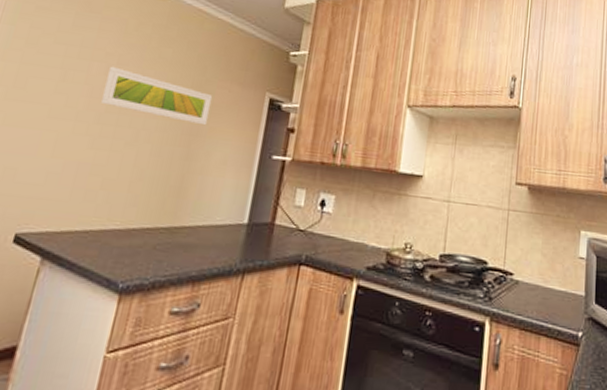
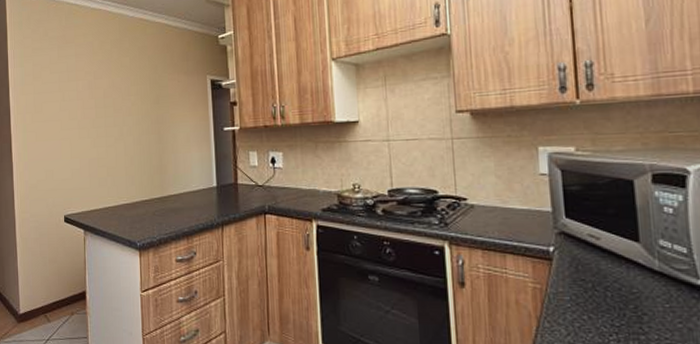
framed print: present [100,66,213,126] -> none [89,81,168,114]

